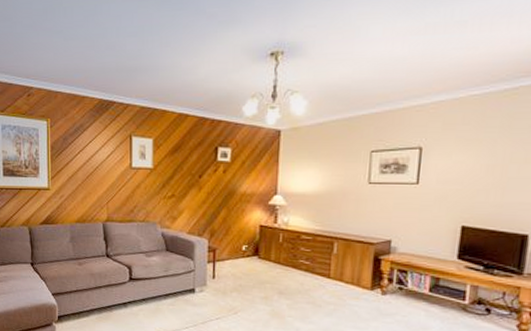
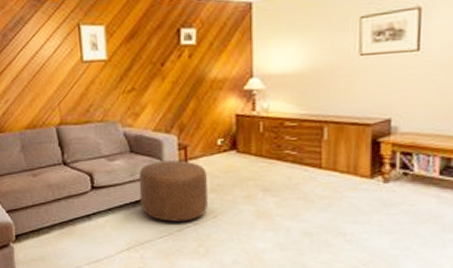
ottoman: none [171,260,231,315] -> present [138,160,208,221]

